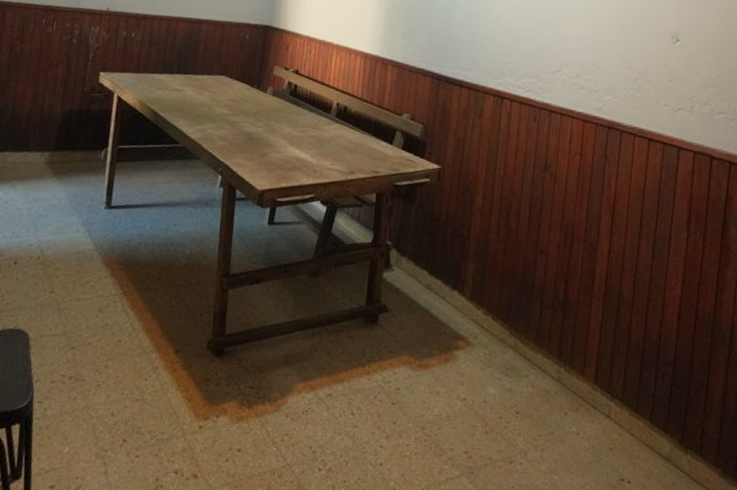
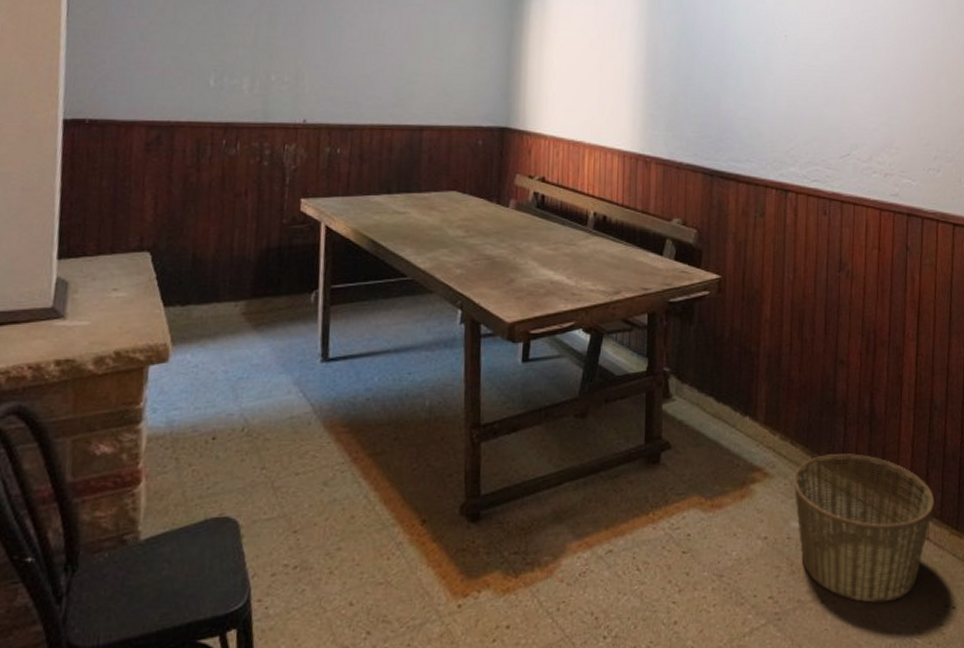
basket: none [492,331,617,470] -> present [793,454,934,604]

